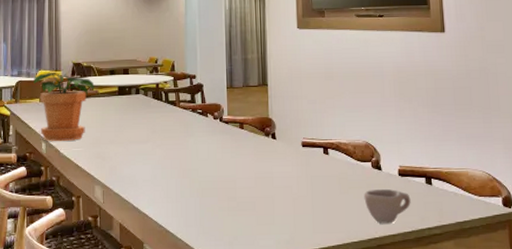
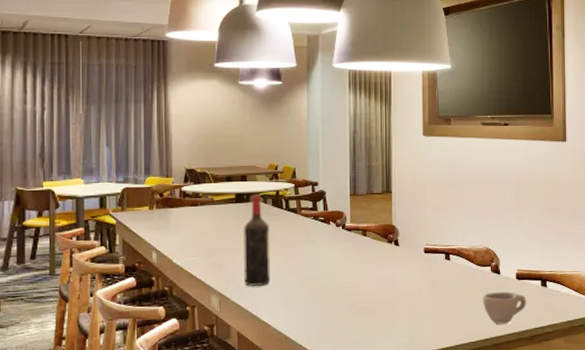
potted plant: present [34,72,95,142] -> none [142,178,210,251]
wine bottle: none [125,87,151,179] -> present [243,194,270,287]

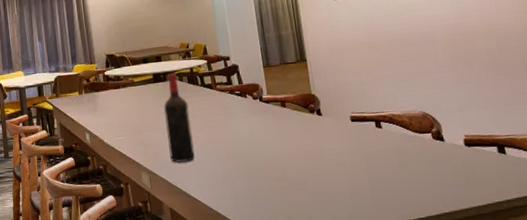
cup: present [482,292,526,324] -> none [426,161,483,198]

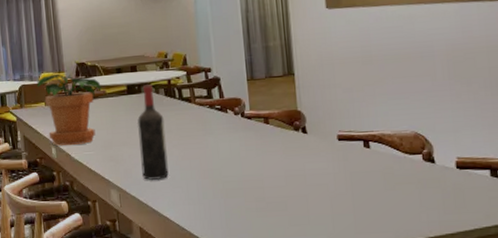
potted plant: none [71,65,130,132] -> present [37,73,102,146]

